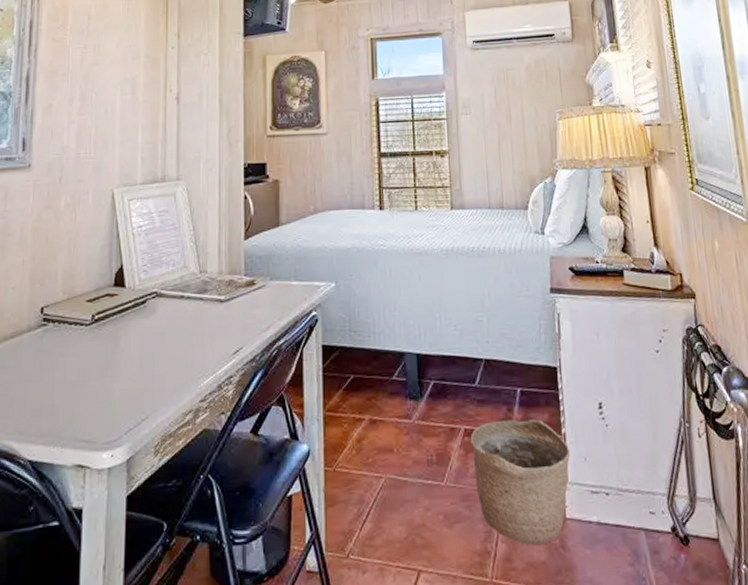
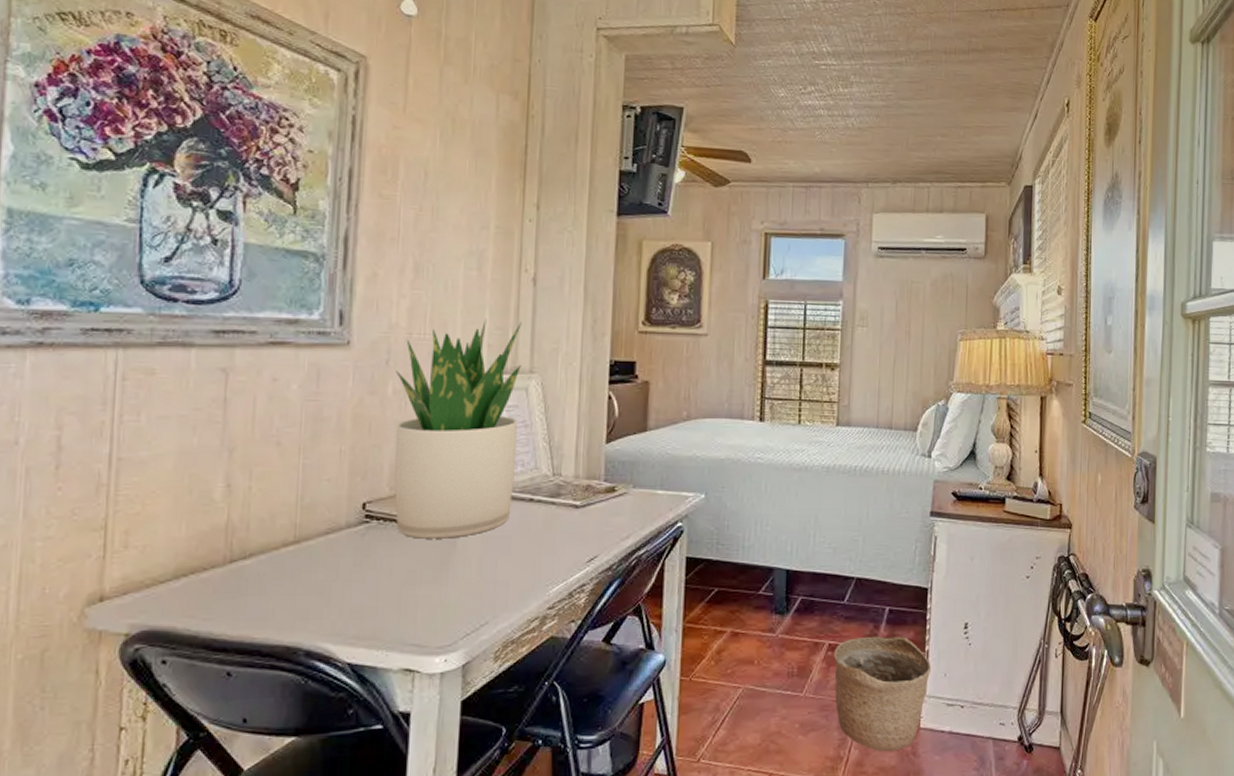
planter: none [66,135,169,339] -> present [394,318,522,539]

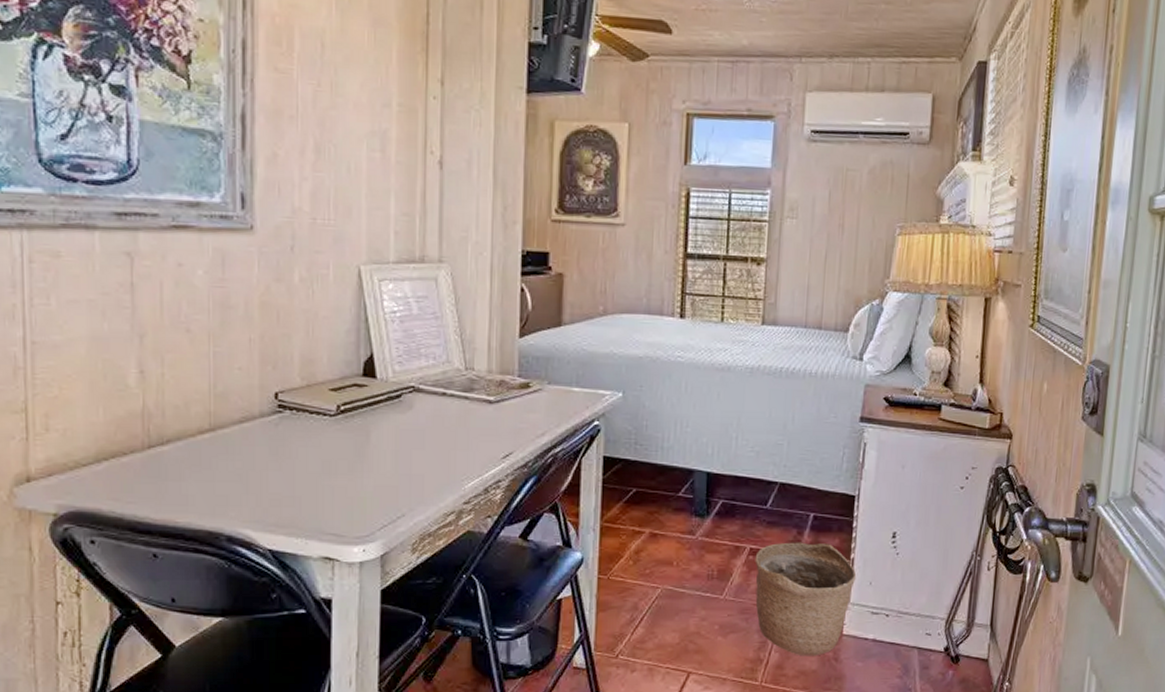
planter: present [394,318,522,539] -> none [302,203,430,431]

